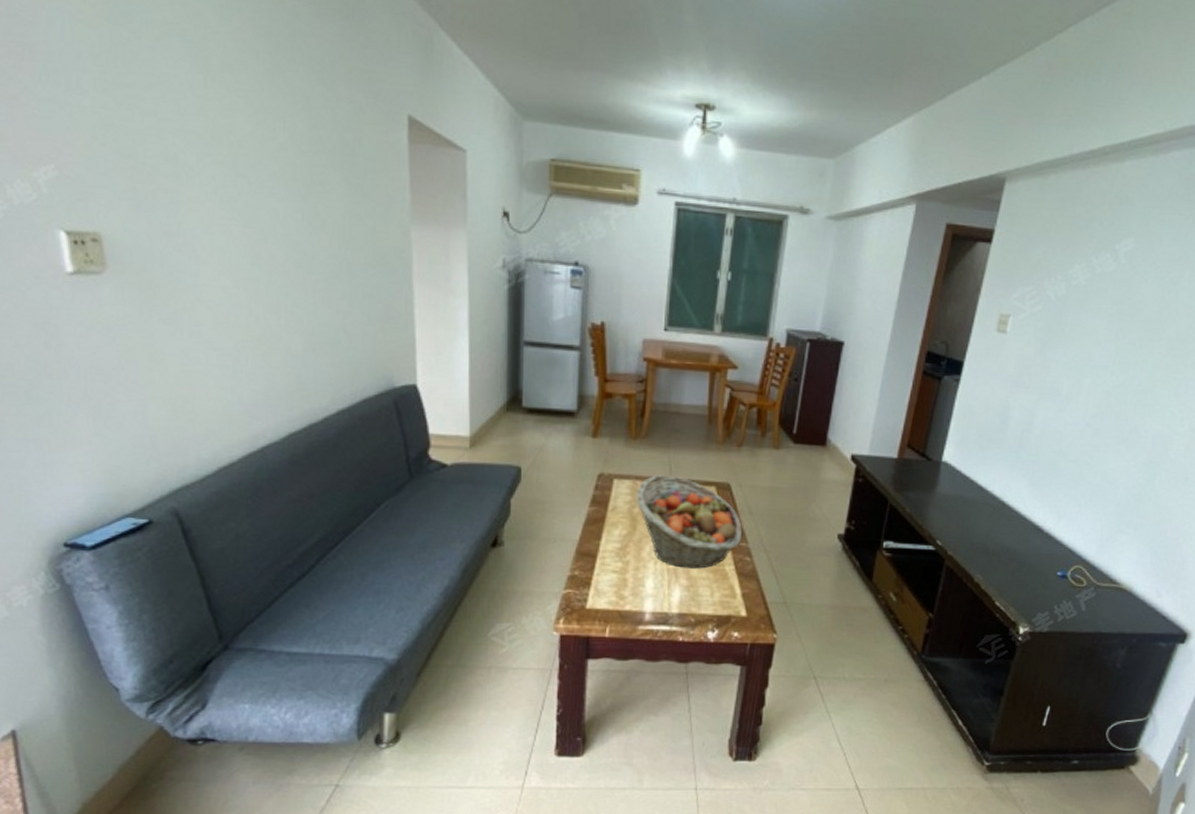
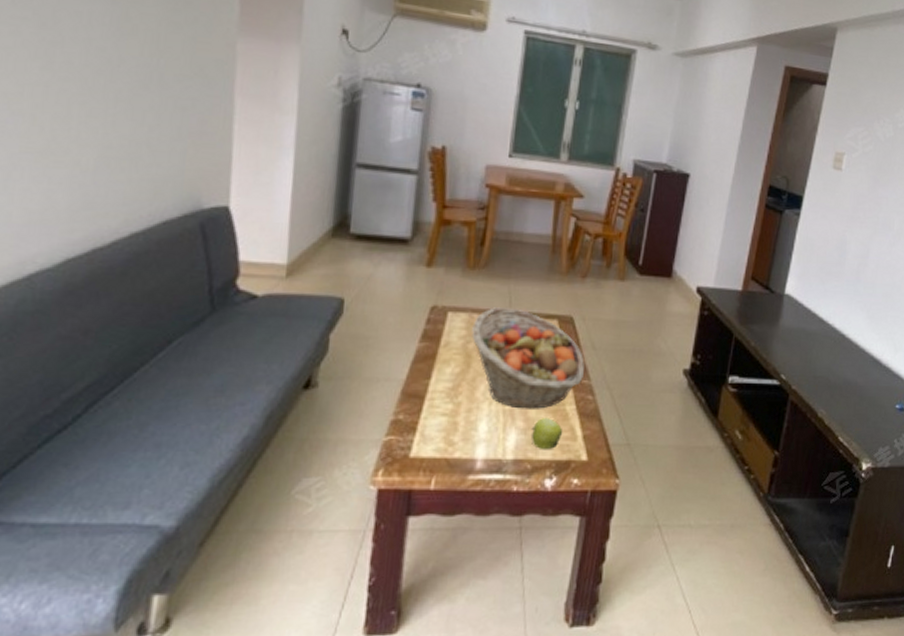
apple: none [693,577,723,605] -> present [531,418,563,449]

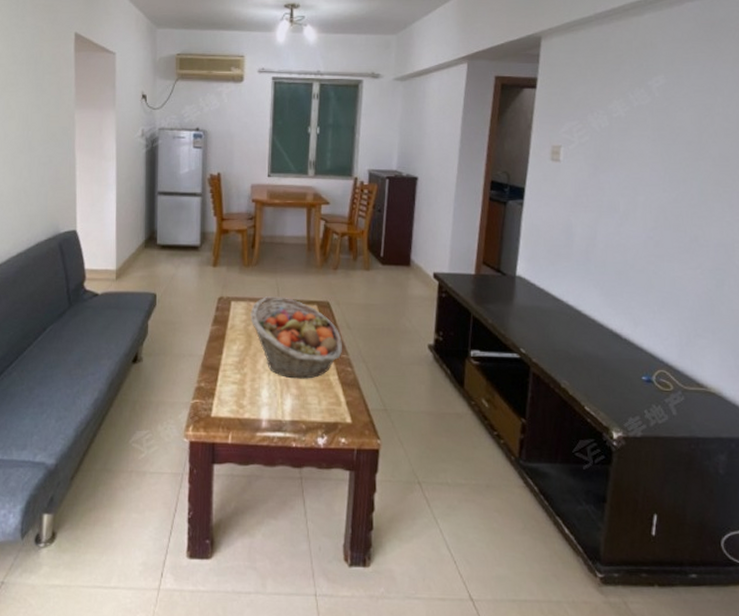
apple: present [531,418,563,449] -> none [303,386,329,412]

